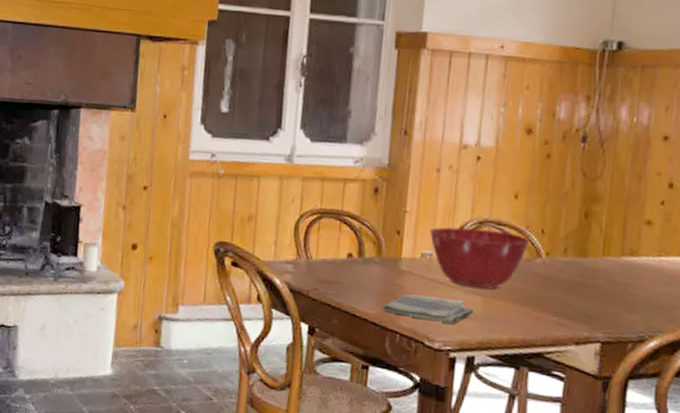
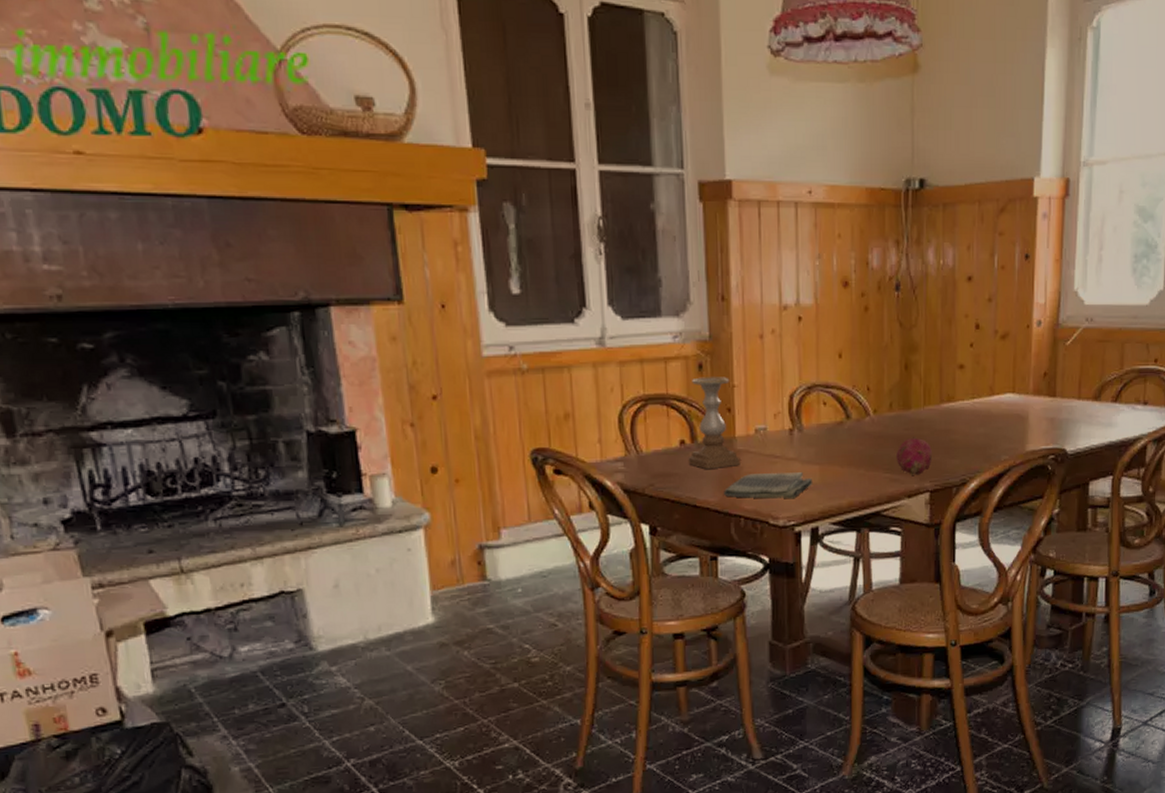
candle holder: none [353,199,404,285] -> present [688,377,741,470]
mixing bowl: present [429,227,530,289] -> none [760,394,858,458]
fruit: none [565,285,607,324] -> present [895,437,932,476]

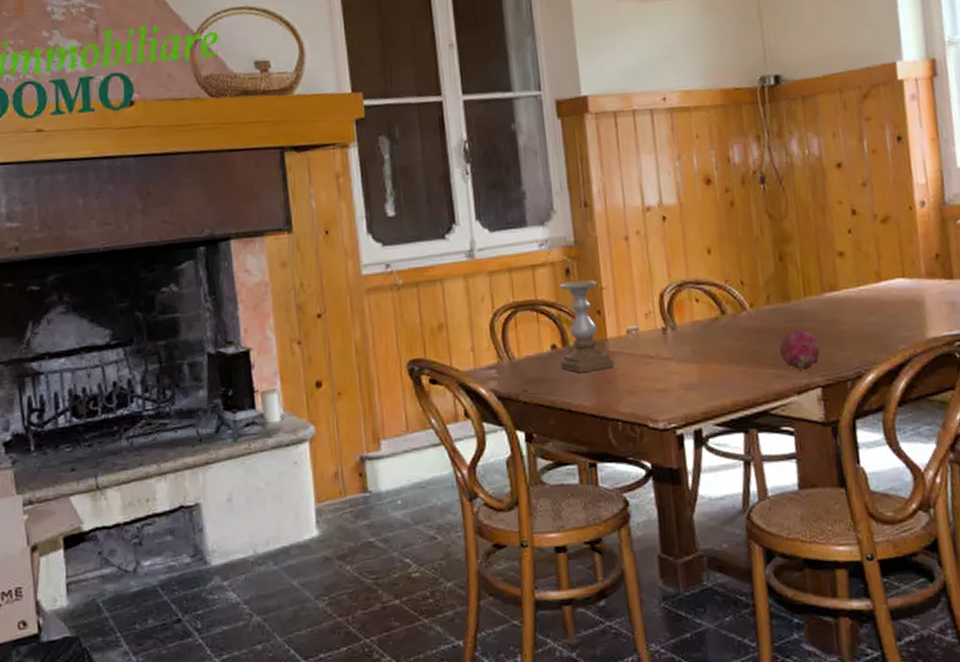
dish towel: present [724,472,812,499] -> none [599,372,691,401]

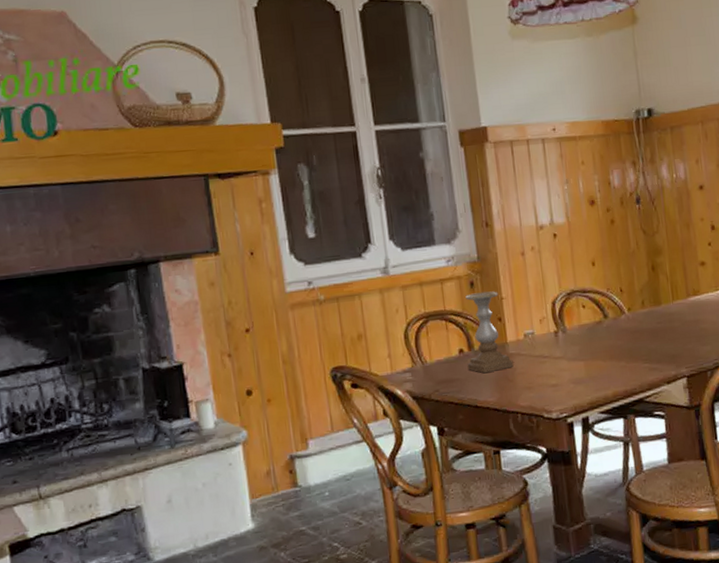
fruit: present [778,330,820,371] -> none [651,329,686,365]

